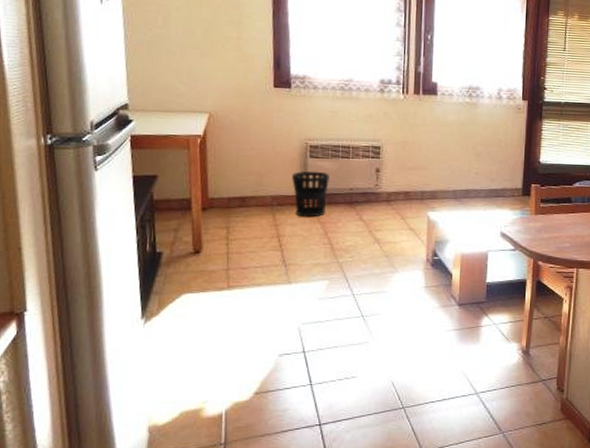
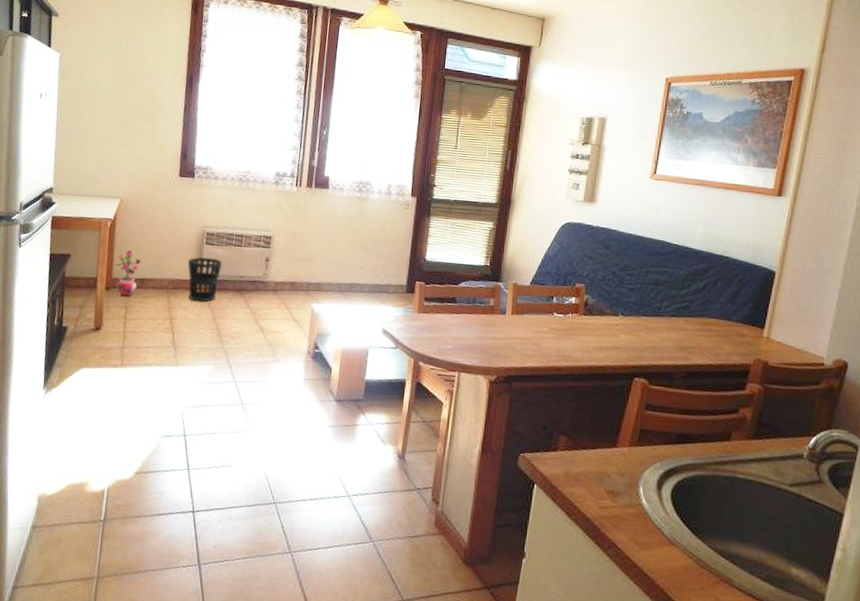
potted plant: none [209,168,239,217] -> present [114,250,141,297]

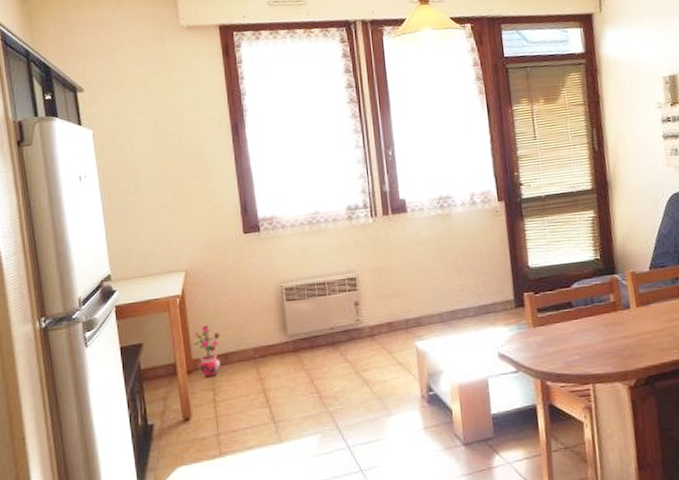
wastebasket: present [188,257,223,302] -> none [271,314,310,367]

